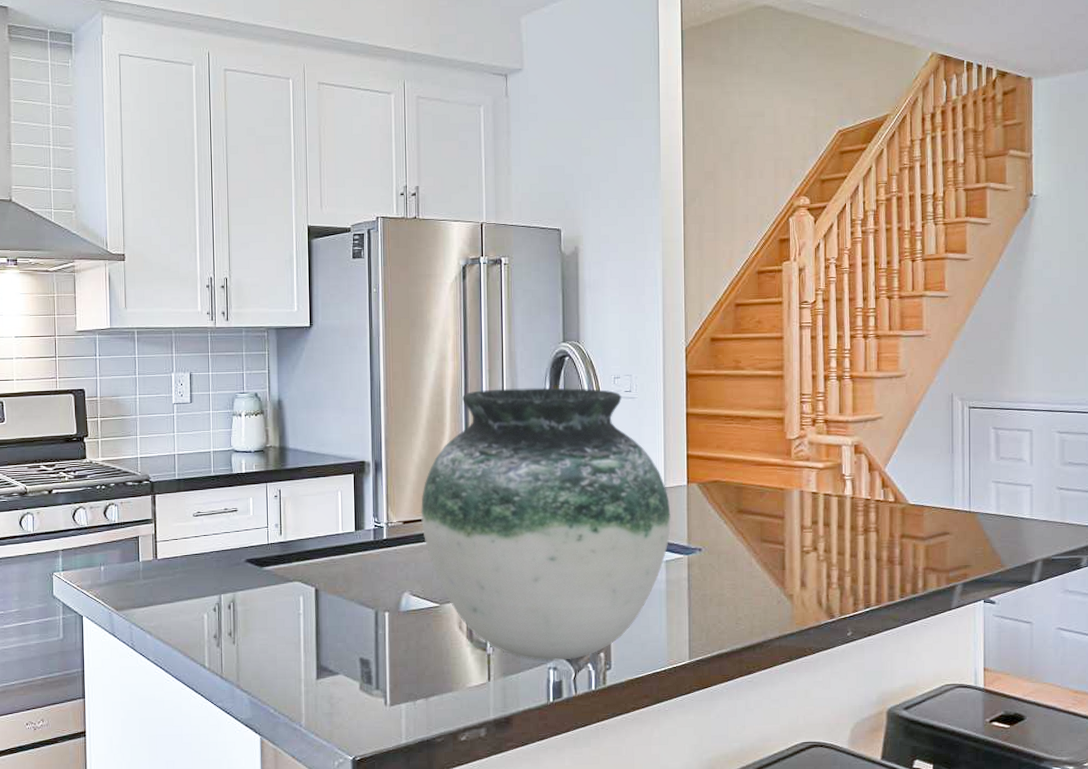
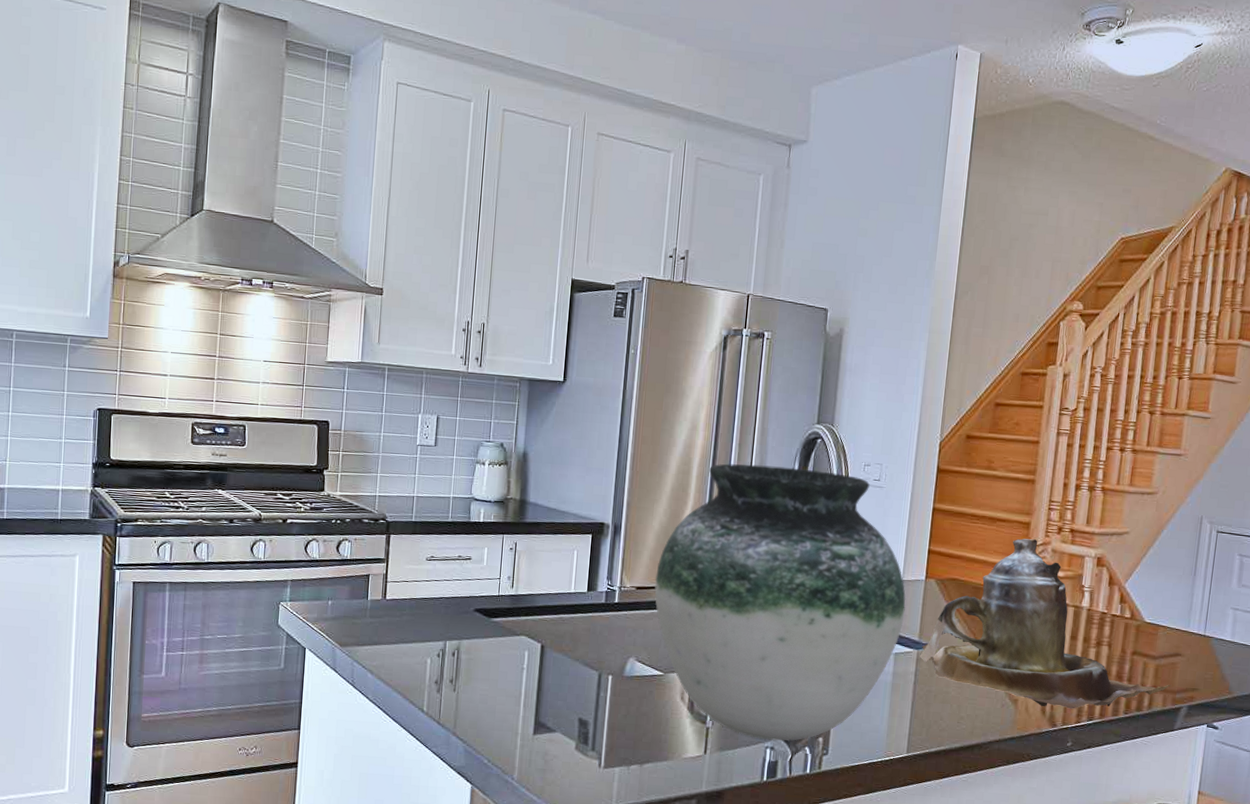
teapot: none [691,433,943,599] -> present [920,538,1171,709]

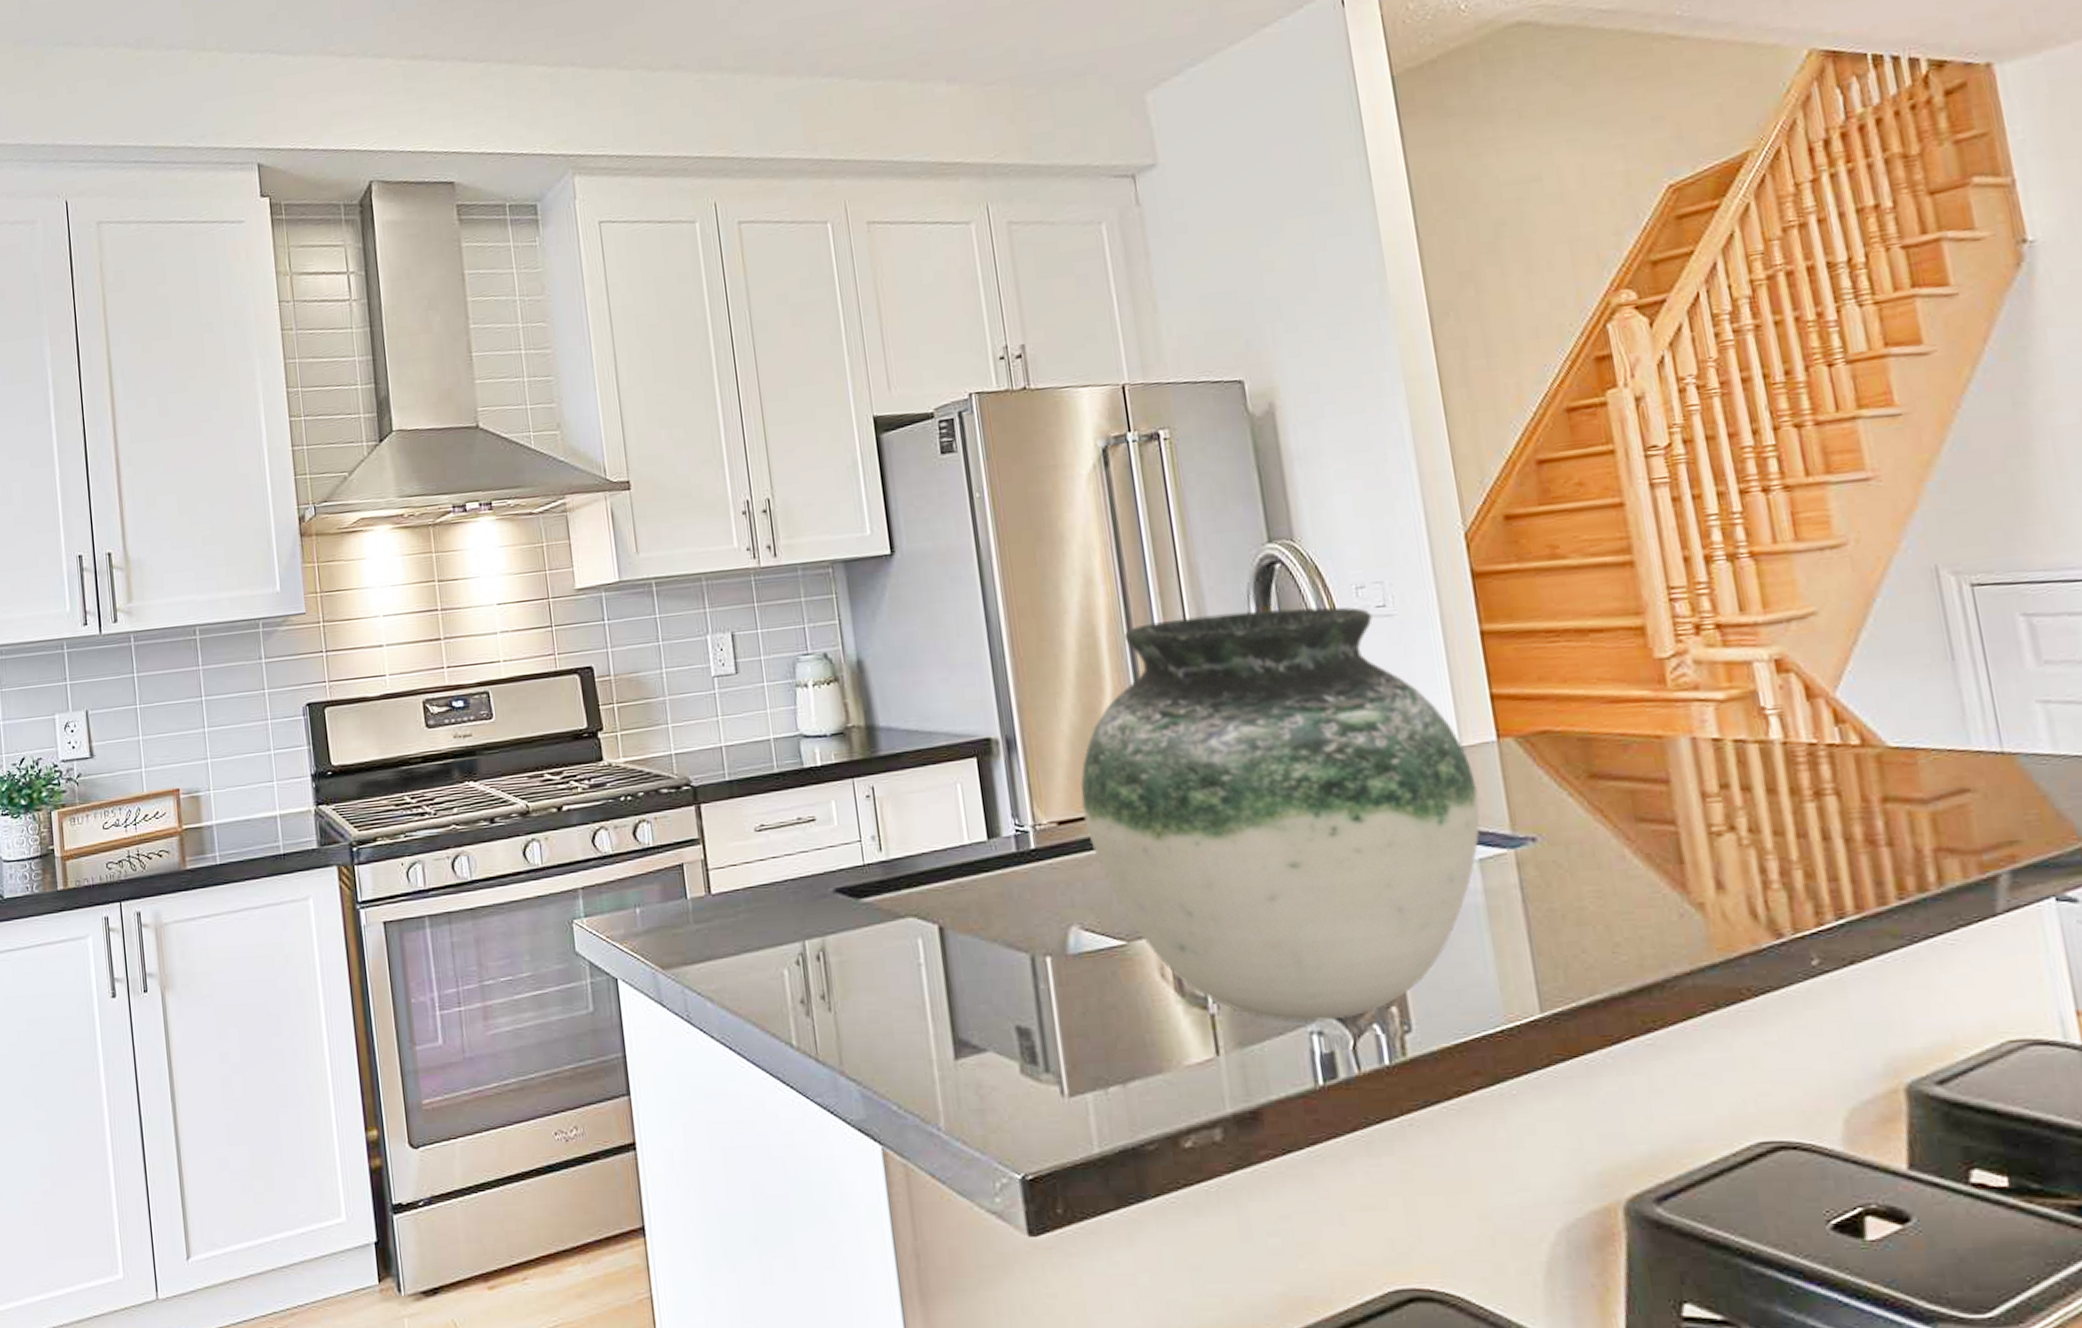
teapot: present [920,538,1171,709] -> none [1520,649,1968,908]

